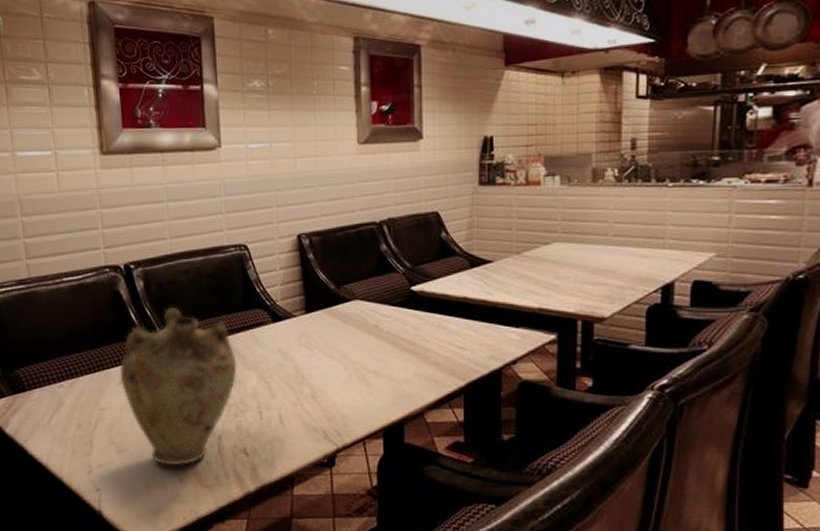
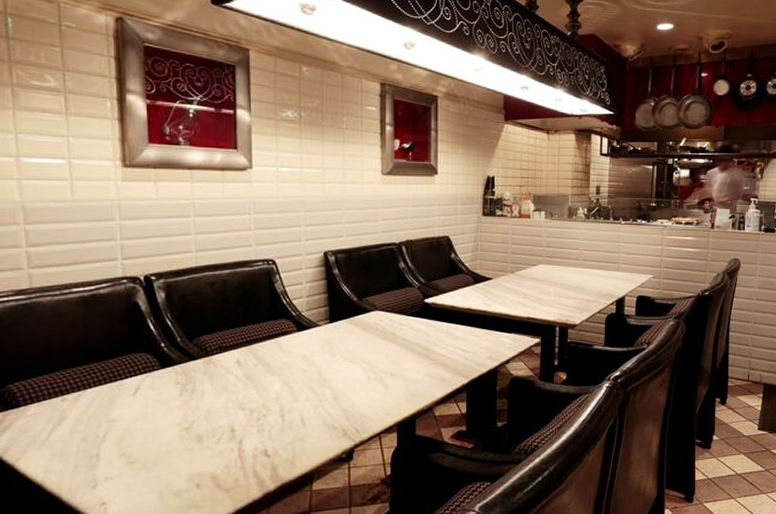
vase: present [119,306,237,466] -> none [134,317,261,473]

